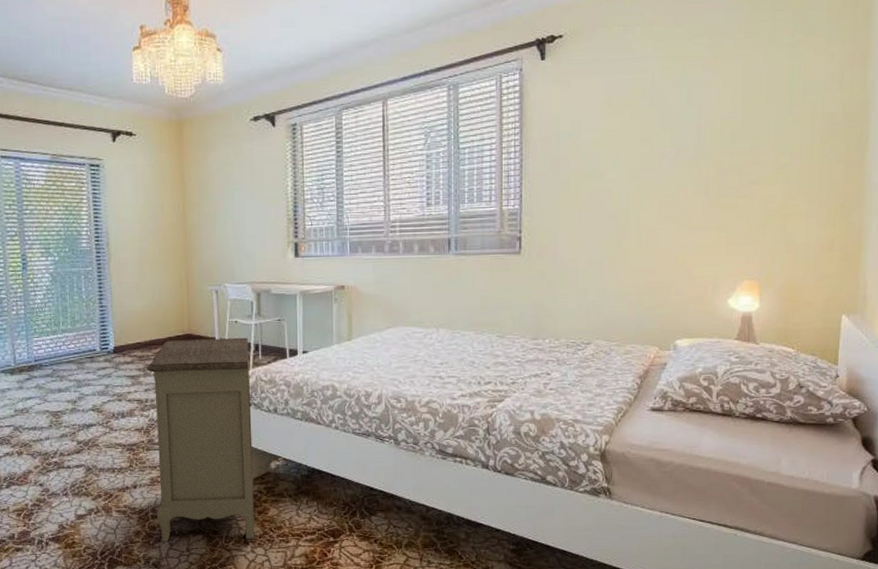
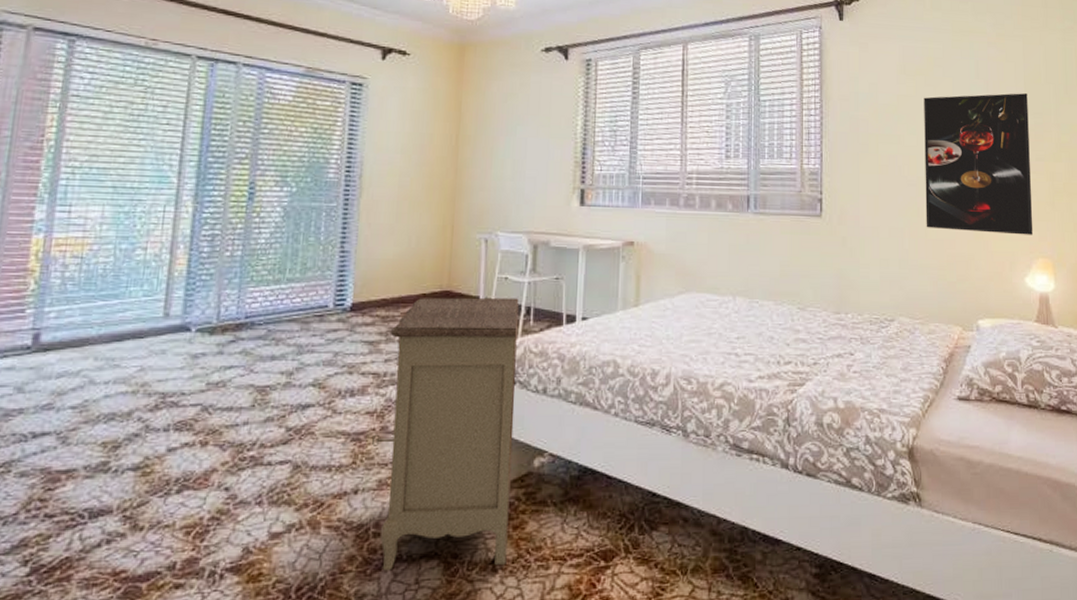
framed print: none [626,117,745,259] -> present [924,93,1034,235]

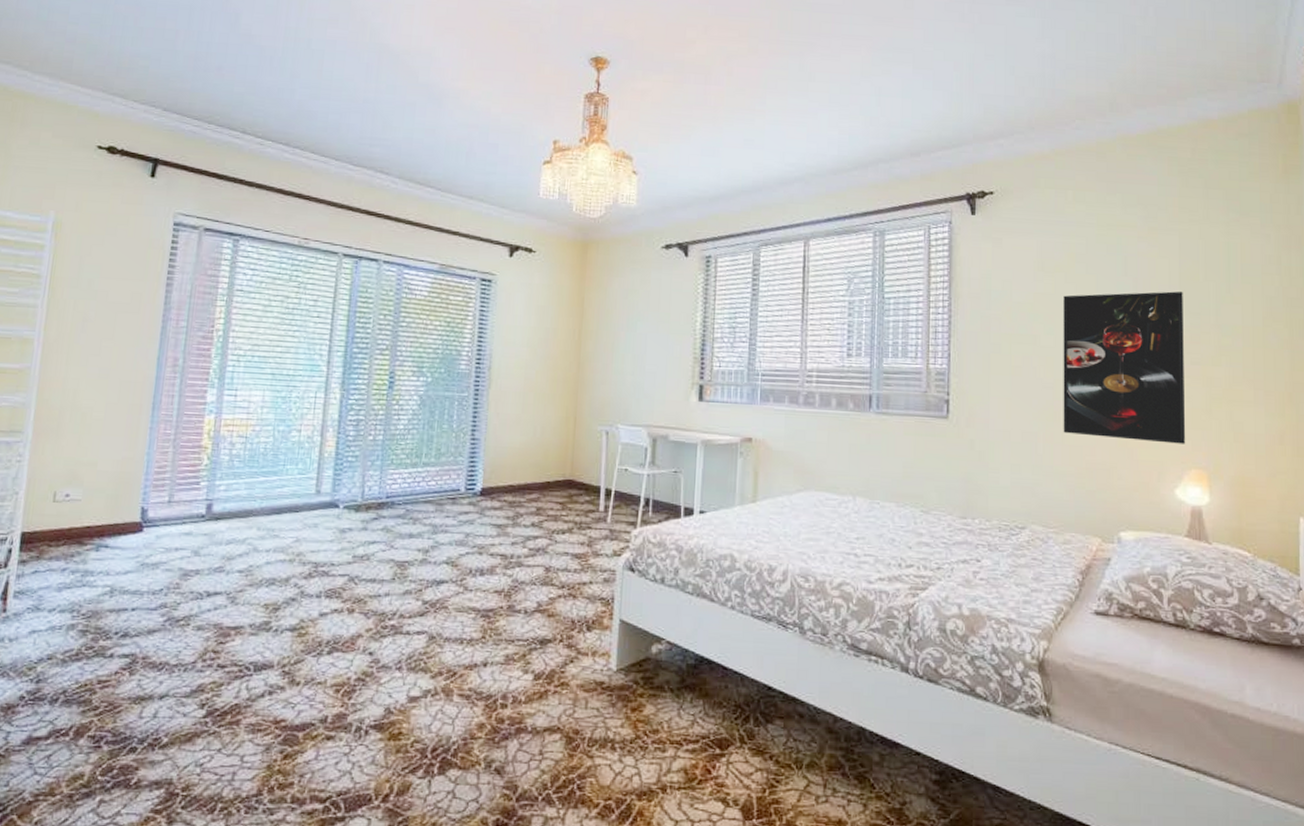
nightstand: present [372,297,519,571] -> none [500,485,638,744]

